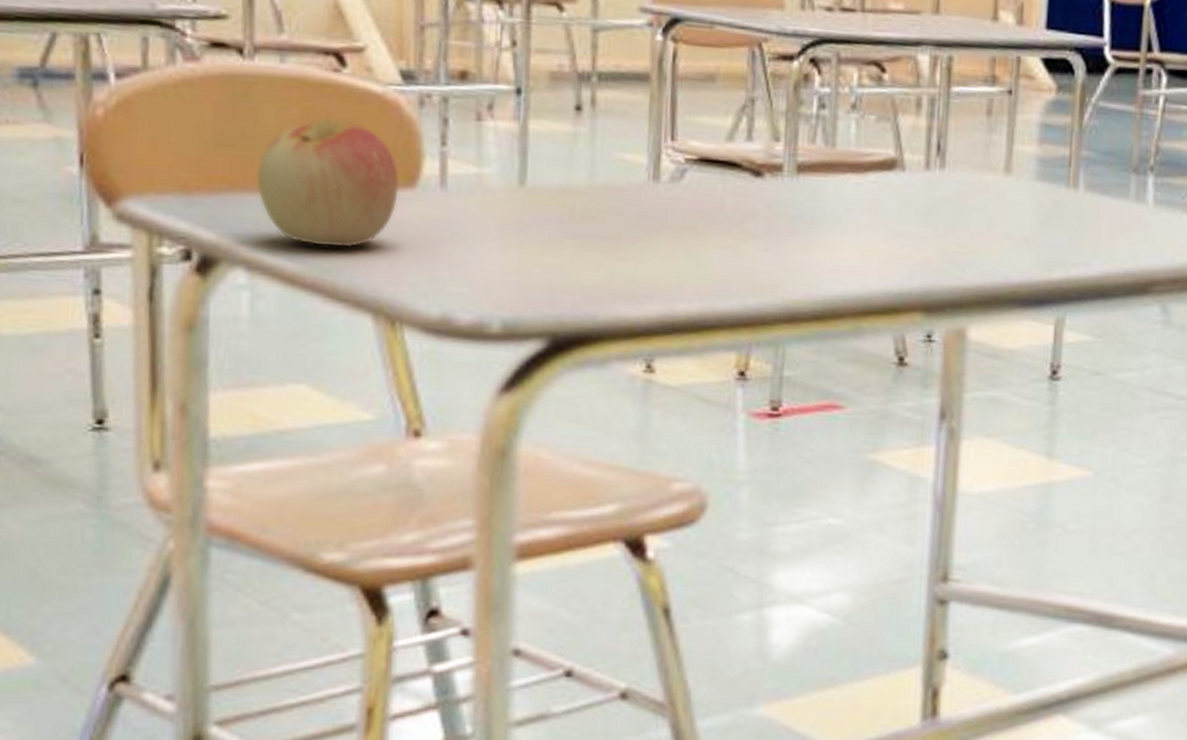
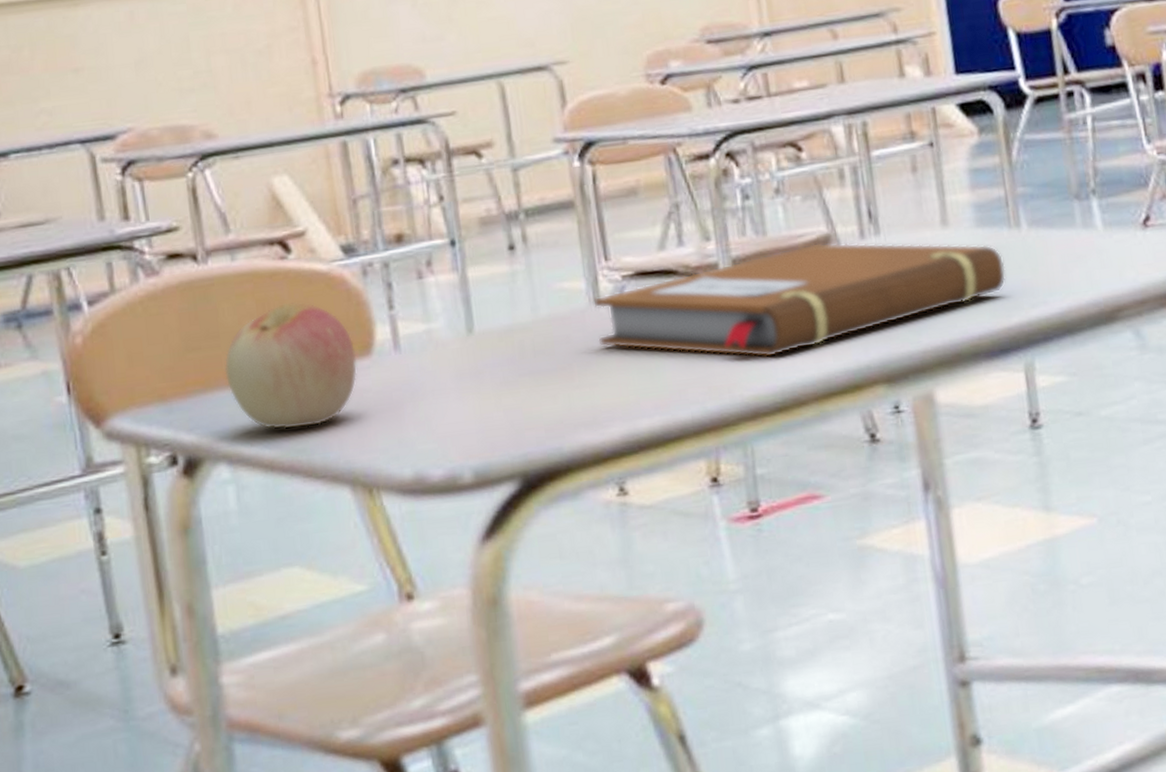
notebook: none [650,164,1057,267] -> present [592,242,1007,358]

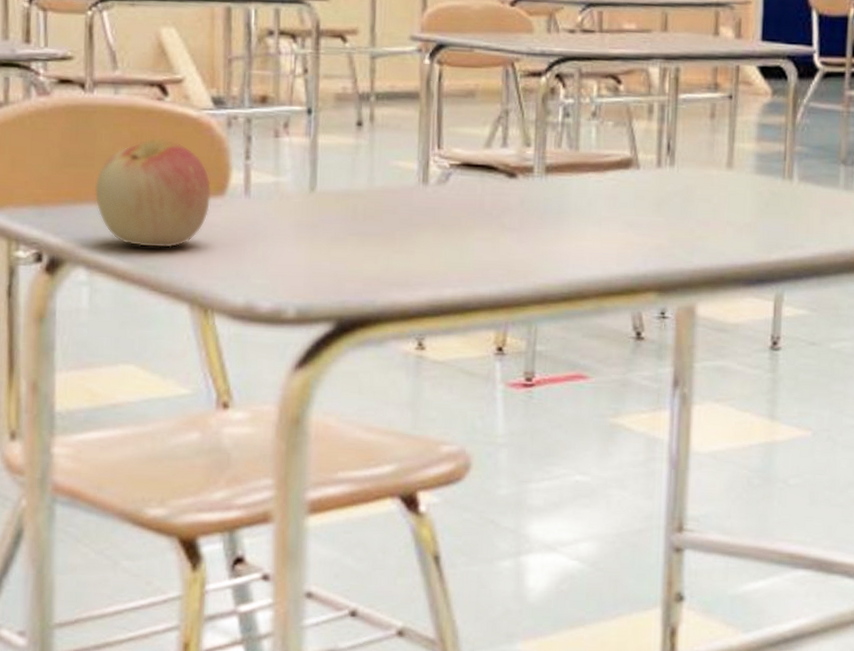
notebook: present [592,242,1007,358] -> none [421,163,774,254]

